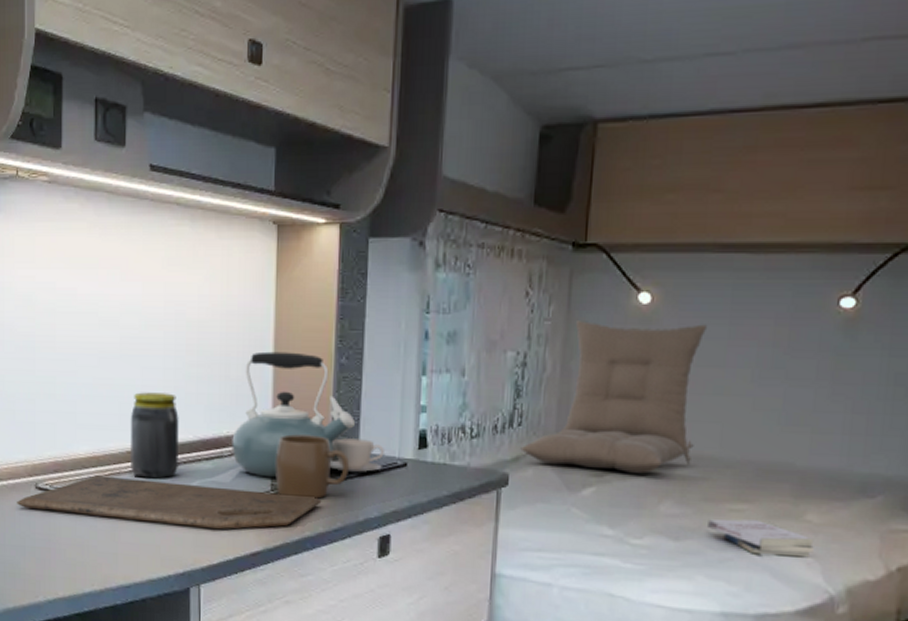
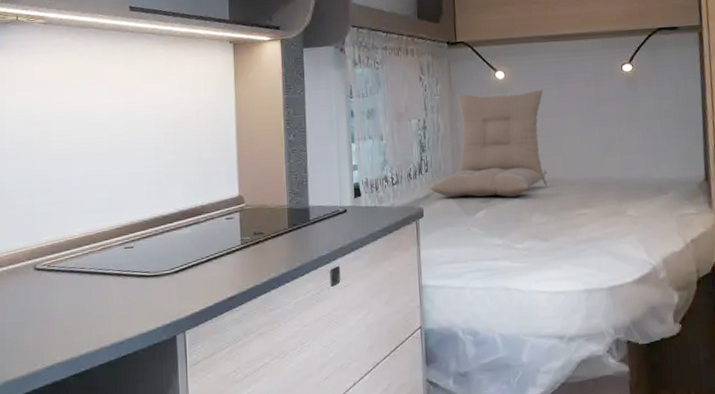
cutting board: present [17,475,322,530] -> none [16,245,283,288]
jar: present [130,392,179,479] -> none [119,177,162,248]
kettle: present [232,351,356,478] -> none [206,135,305,235]
mug: present [275,434,349,499] -> none [243,197,302,247]
teacup: present [329,437,384,473] -> none [286,195,329,223]
books: present [708,518,814,558] -> none [565,219,637,244]

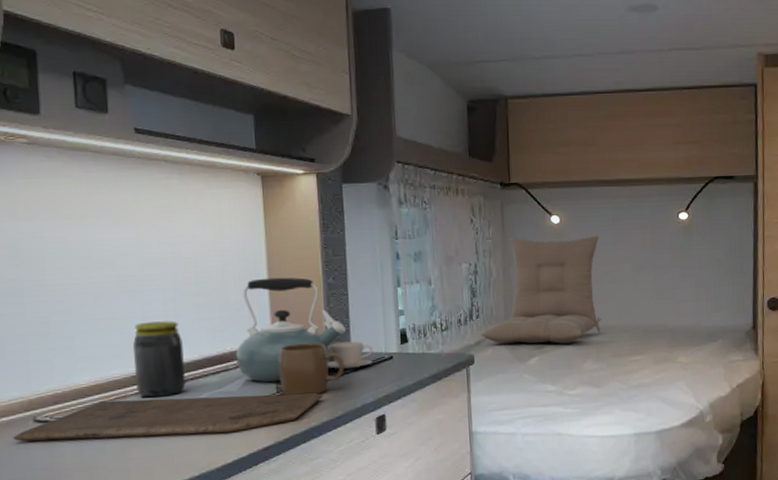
cutting board: none [16,245,283,288] -> present [13,393,324,442]
jar: none [119,177,162,248] -> present [132,321,186,398]
kettle: none [206,135,305,235] -> present [236,277,347,382]
mug: none [243,197,302,247] -> present [278,343,344,396]
teacup: none [286,195,329,223] -> present [327,341,373,370]

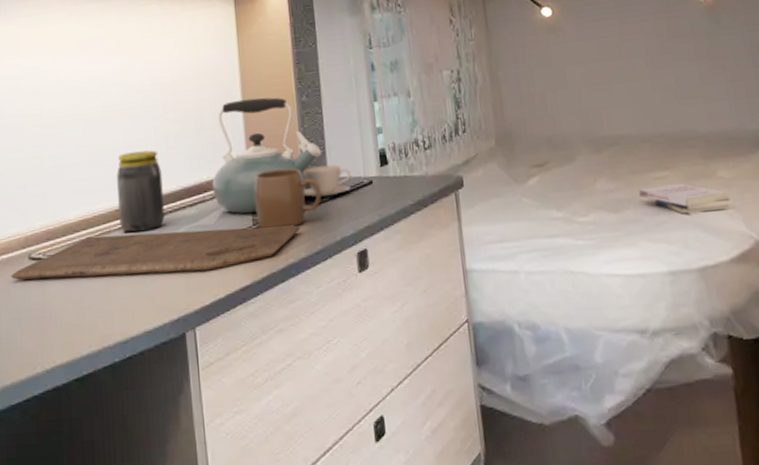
seat cushion: present [480,235,601,344] -> none [468,26,614,163]
books: none [617,366,686,390] -> present [639,183,732,214]

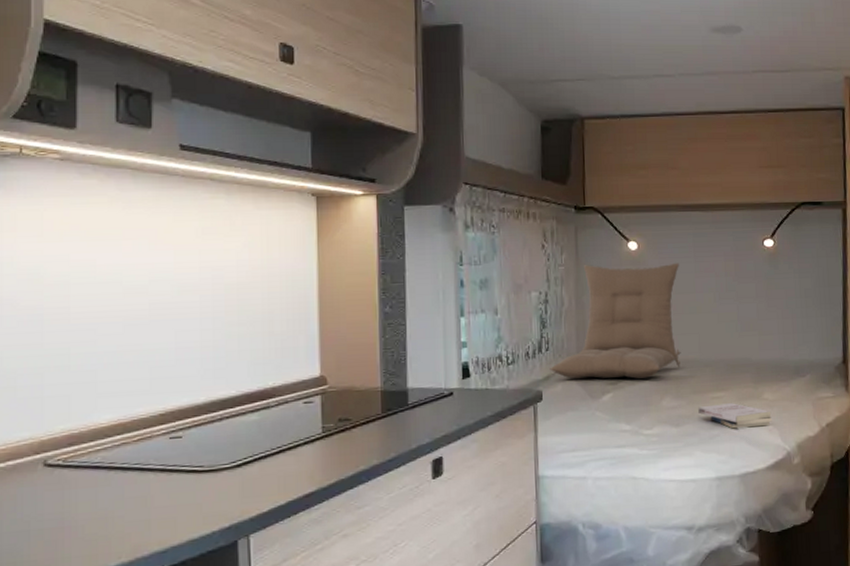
cutting board: present [11,225,301,280] -> none [18,433,375,489]
jar: present [116,150,165,233] -> none [162,353,220,438]
kettle: present [212,97,322,214] -> none [278,305,403,421]
mug: present [254,168,322,228] -> none [326,377,399,436]
teacup: present [303,165,351,198] -> none [379,375,431,407]
seat cushion: none [468,26,614,163] -> present [550,262,681,379]

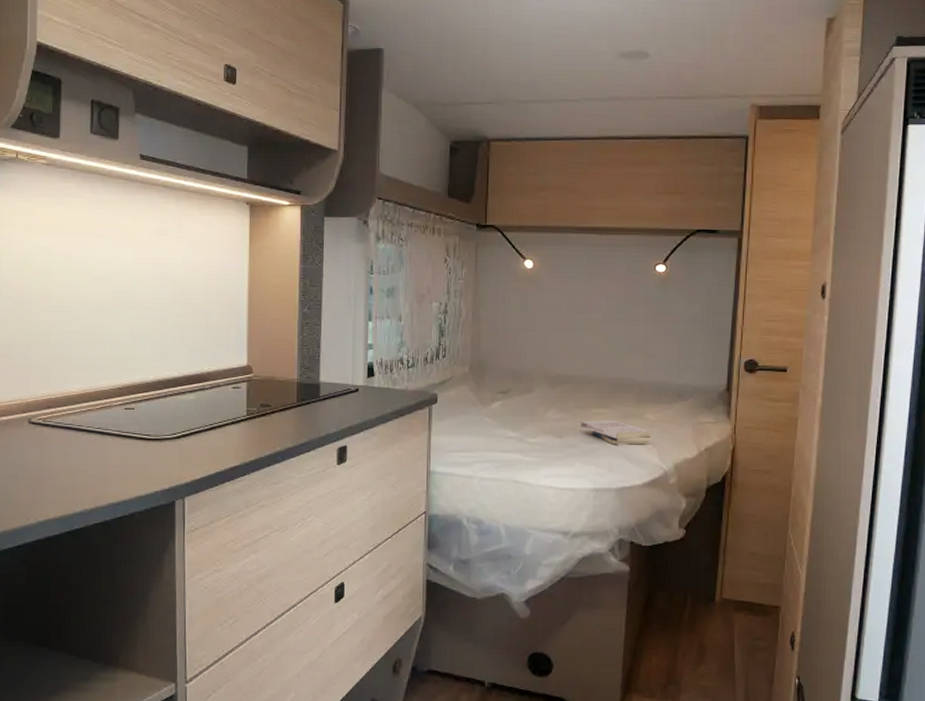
seat cushion: present [550,262,681,379] -> none [445,280,572,390]

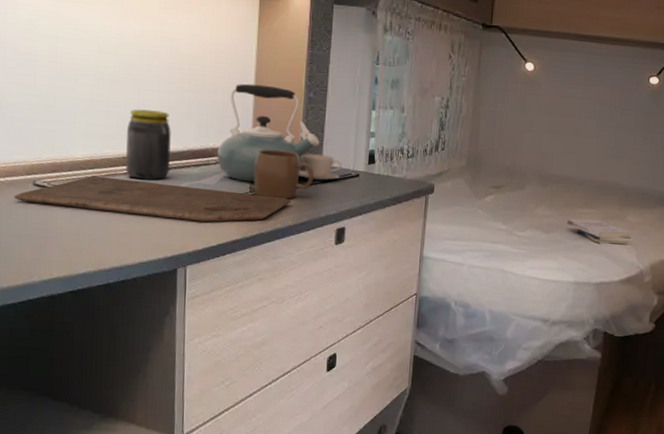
cutting board: none [10,409,290,450] -> present [14,176,291,222]
jar: none [120,338,165,410] -> present [126,109,171,181]
kettle: none [212,303,317,405] -> present [217,83,320,182]
mug: none [250,369,312,420] -> present [254,149,314,199]
teacup: none [295,370,340,398] -> present [298,153,342,181]

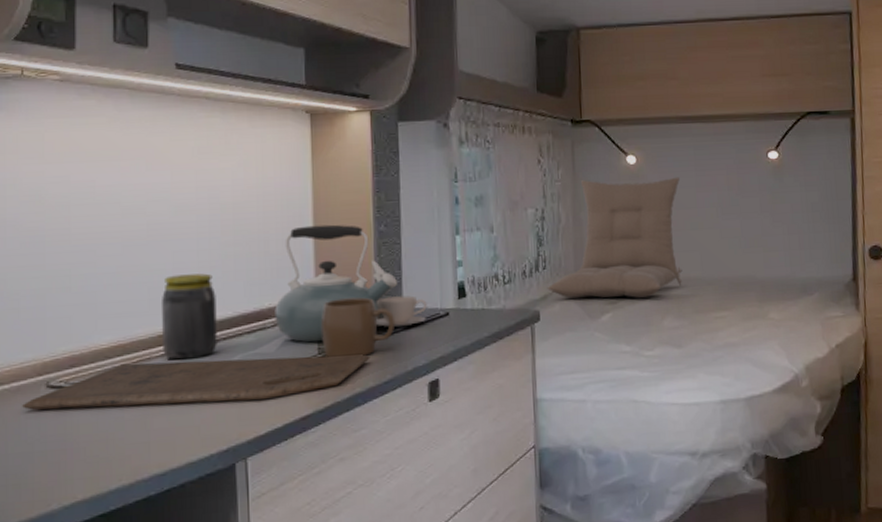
seat cushion: none [443,78,569,187] -> present [547,177,683,299]
books: present [567,219,632,245] -> none [701,323,779,350]

